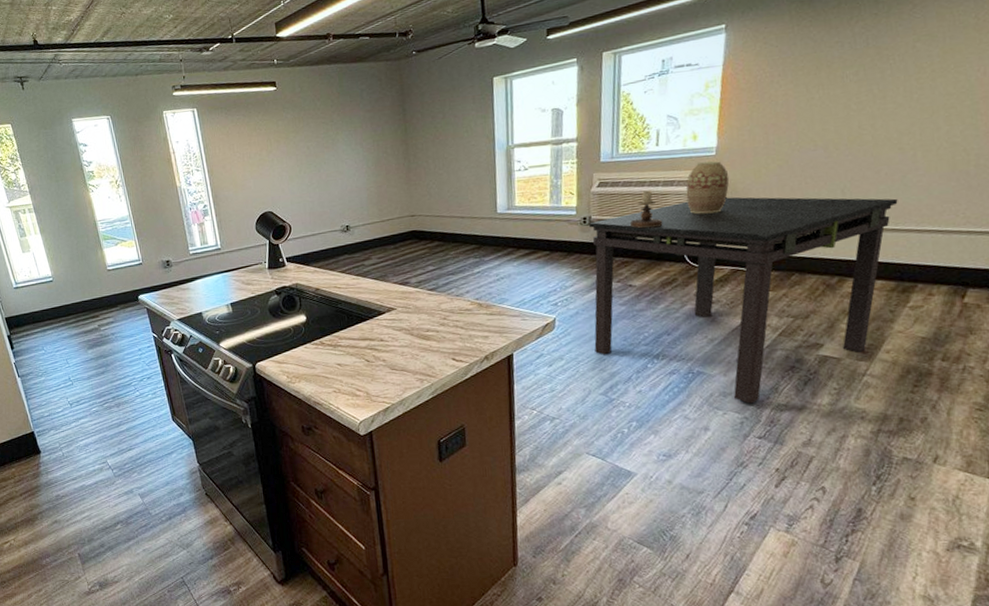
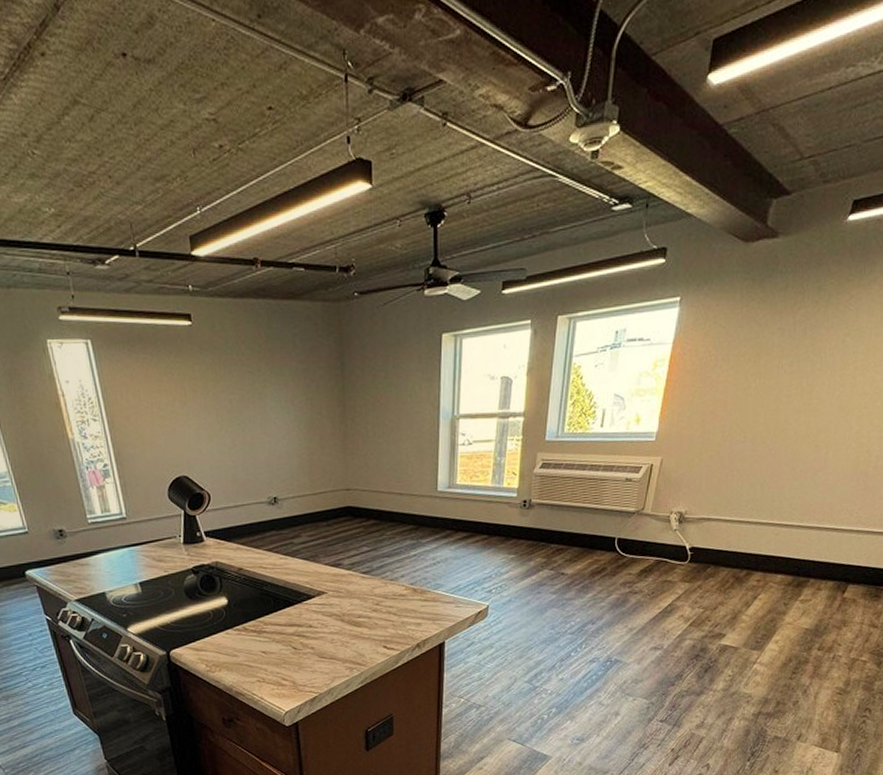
dining table: present [589,197,898,404] -> none [524,486,806,690]
candlestick: present [630,190,663,228] -> none [569,474,599,515]
vase: present [686,161,730,214] -> none [623,447,665,503]

